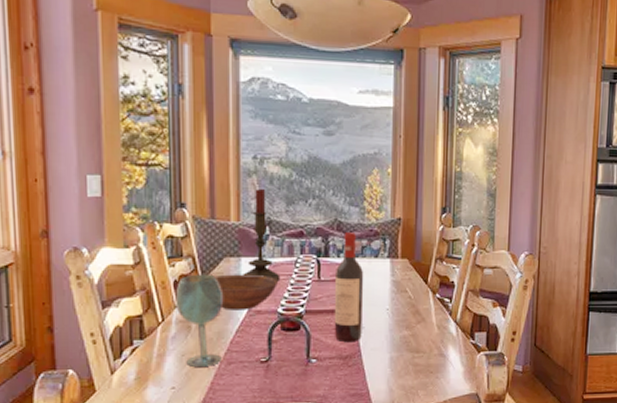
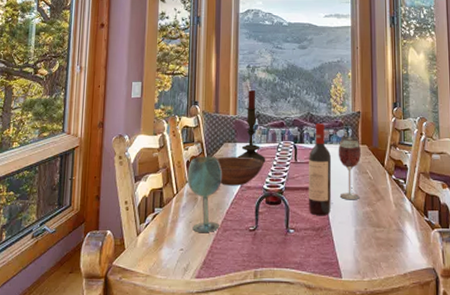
wineglass: none [372,248,401,323] -> present [338,136,362,200]

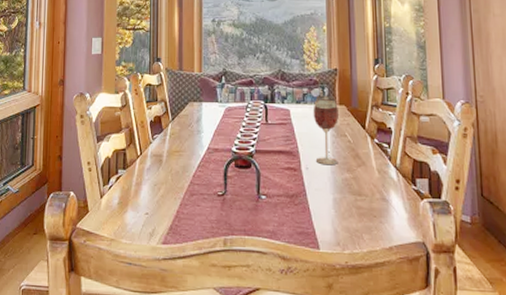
wine glass: present [187,156,223,232] -> none [151,116,188,196]
bowl: present [216,156,265,186] -> none [181,116,233,148]
candle: present [237,88,266,163] -> none [204,43,234,124]
wine bottle: present [308,123,332,215] -> none [280,81,307,181]

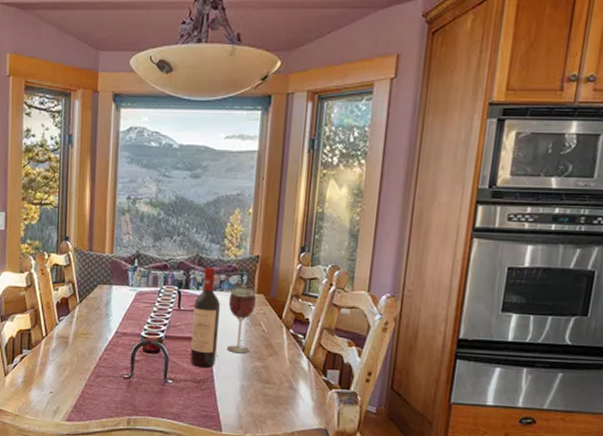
wine bottle: none [280,81,307,181] -> present [189,267,221,367]

